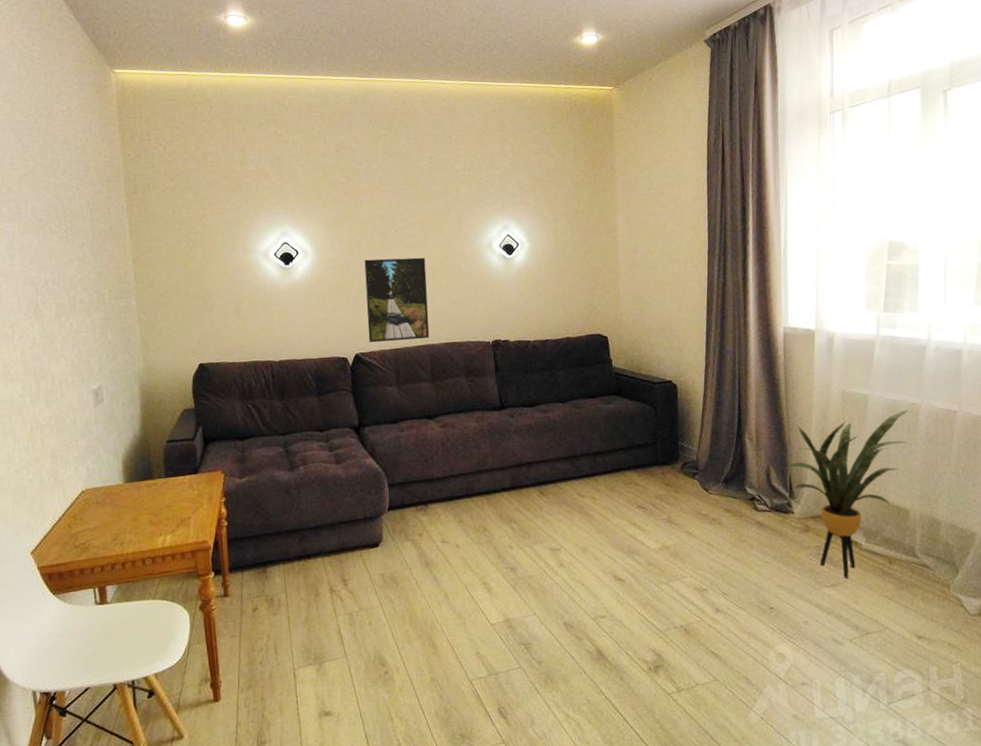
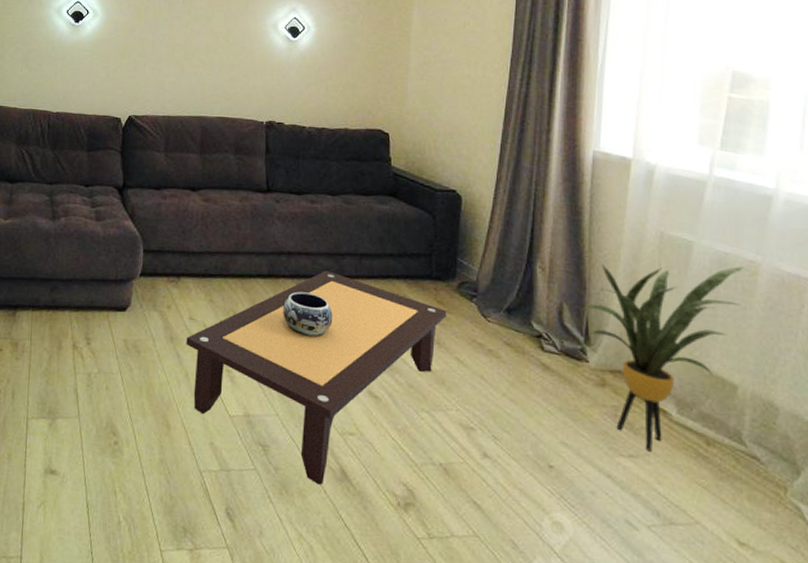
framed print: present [364,257,430,343] -> none [143,26,209,110]
coffee table: none [441,473,675,668] -> present [186,271,447,485]
decorative bowl: none [529,497,576,538] -> present [283,291,333,338]

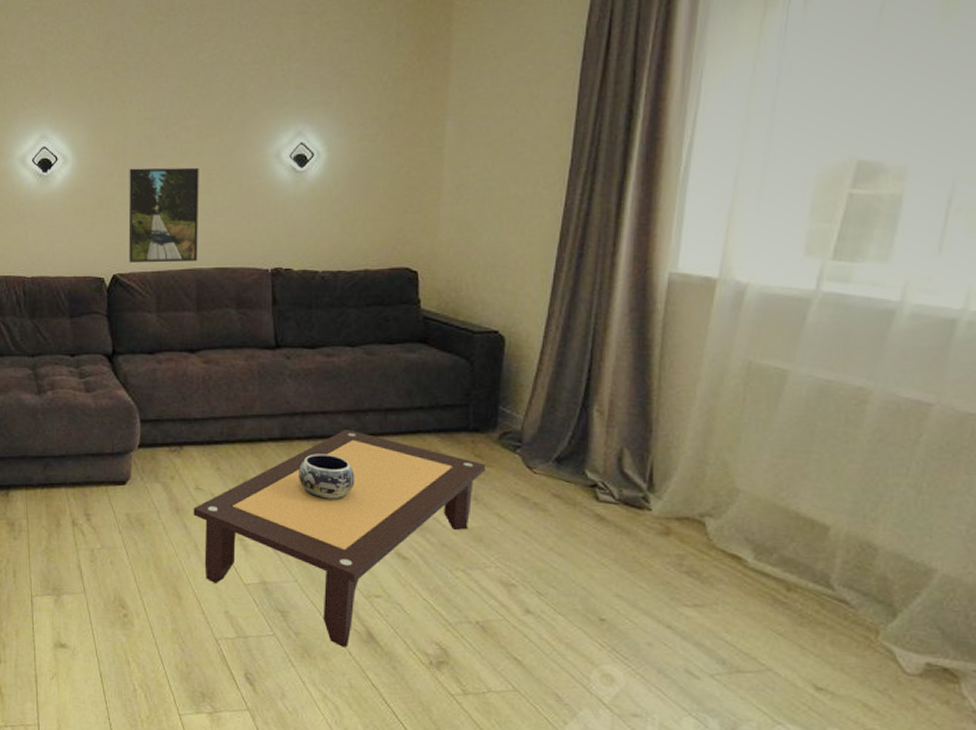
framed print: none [143,26,209,110] -> present [128,167,199,264]
house plant: present [582,263,745,452] -> none [646,395,851,600]

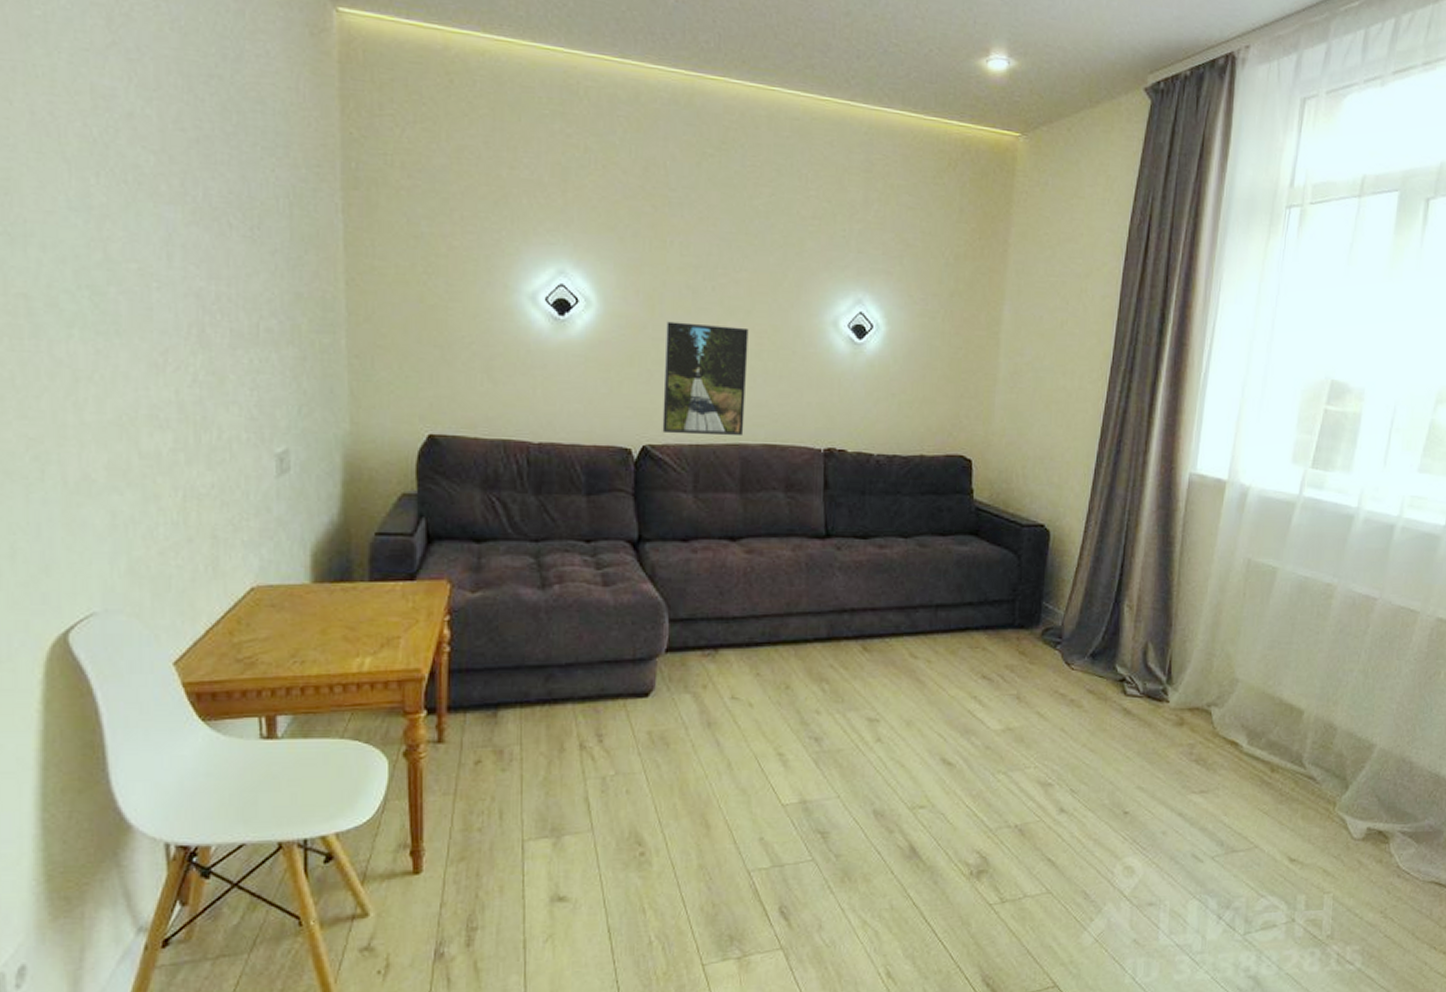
coffee table: present [193,430,486,648] -> none [727,628,1029,866]
decorative bowl: present [299,454,355,501] -> none [845,655,903,705]

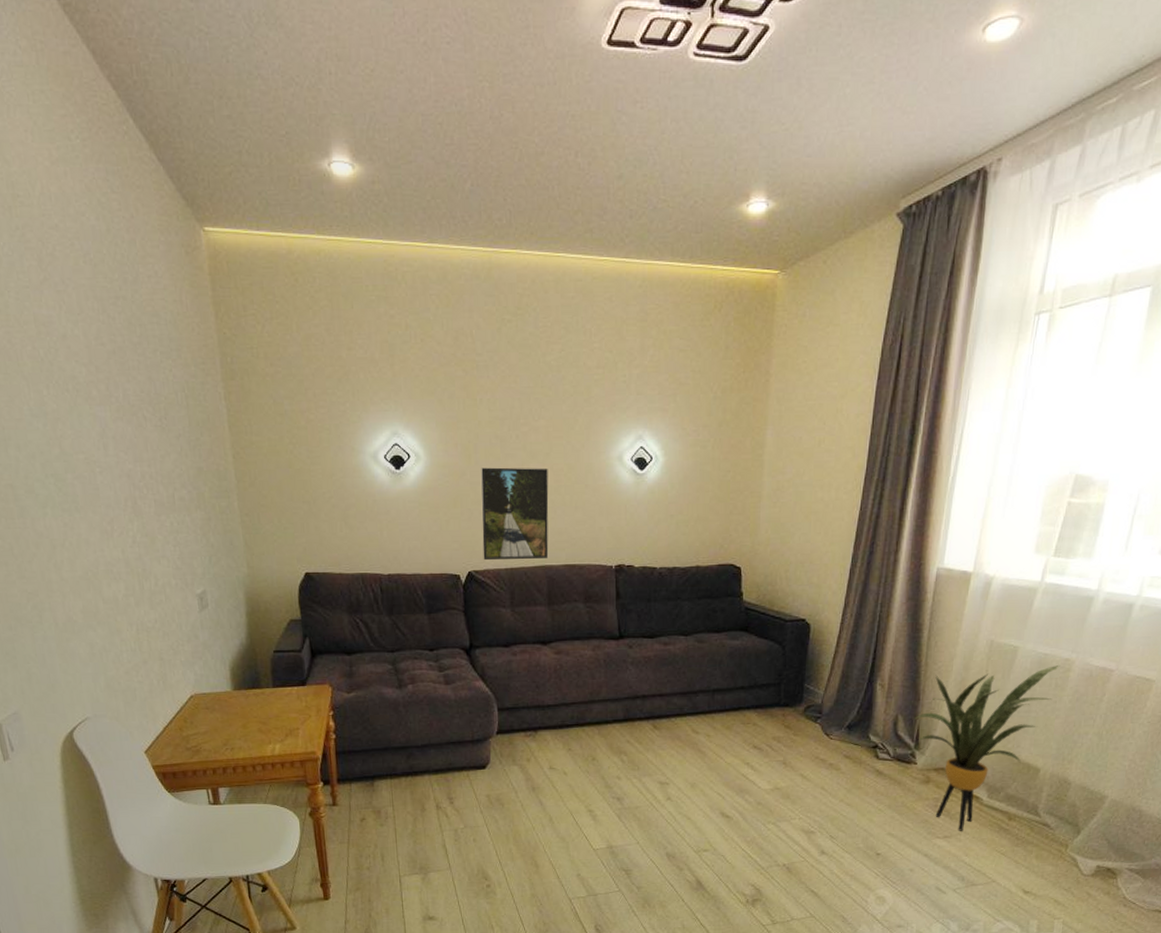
house plant: none [1166,591,1322,785] -> present [914,665,1060,831]

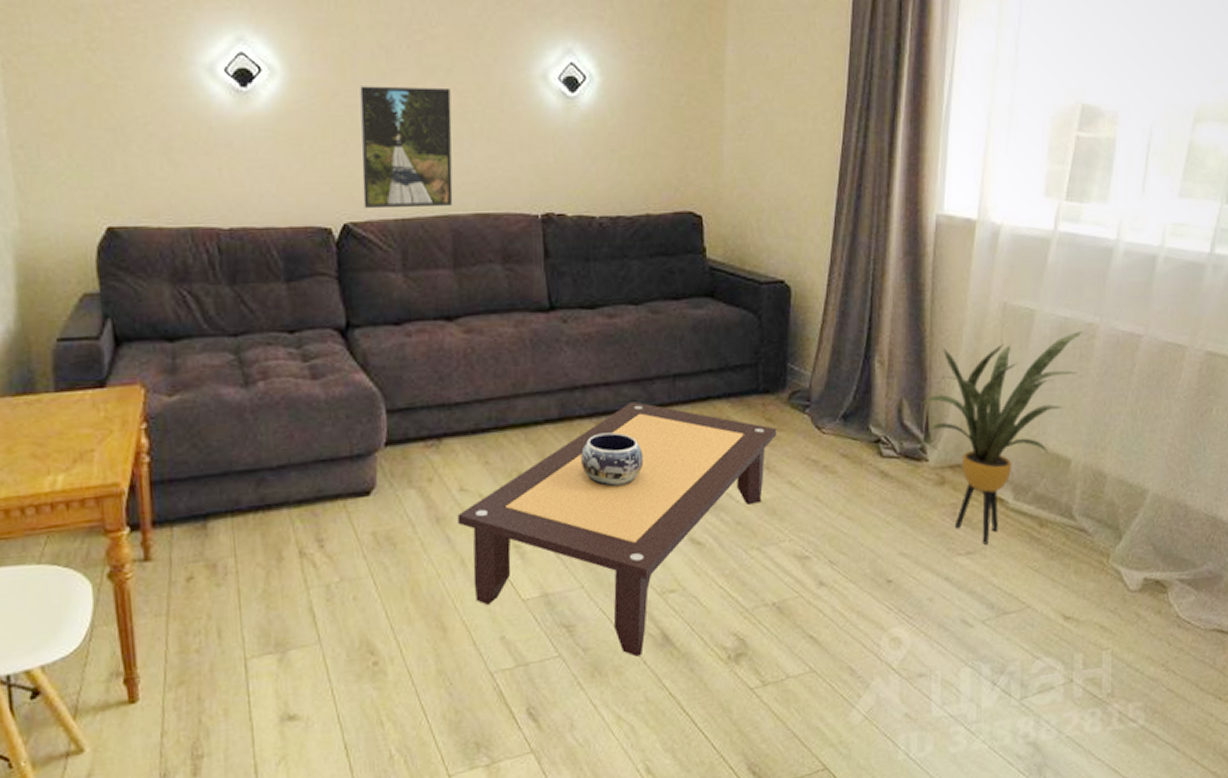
coffee table: none [548,709,794,896] -> present [457,402,777,657]
decorative bowl: none [640,731,687,772] -> present [581,432,644,487]

